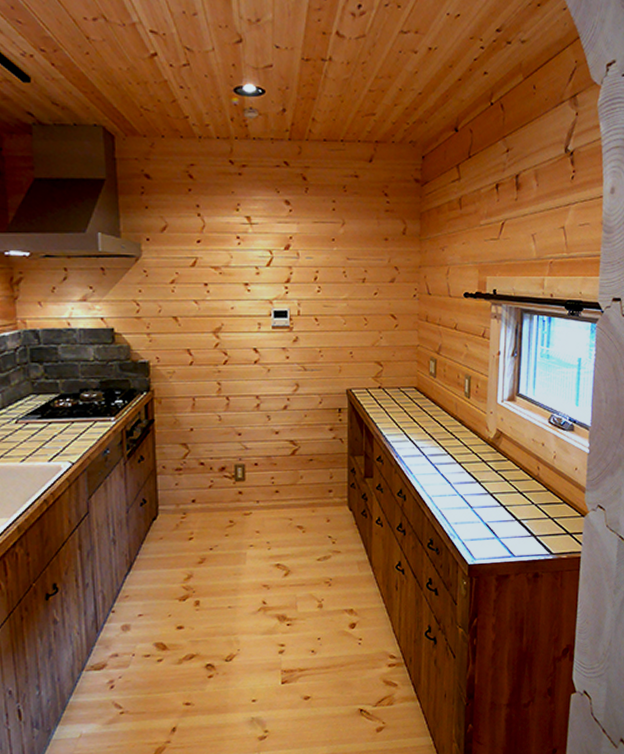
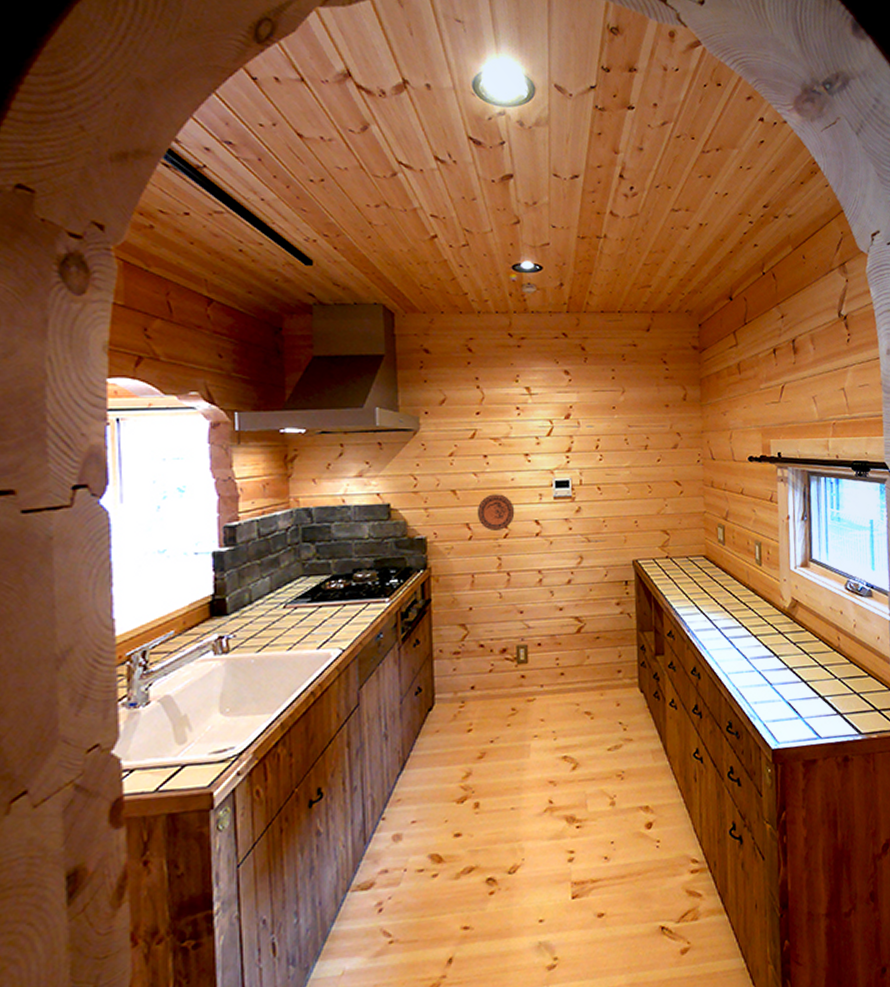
decorative plate: none [197,322,234,358] -> present [477,494,515,532]

